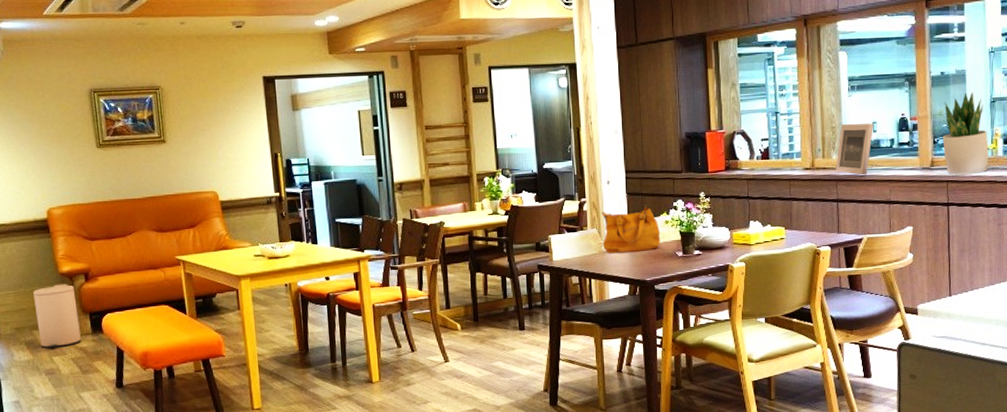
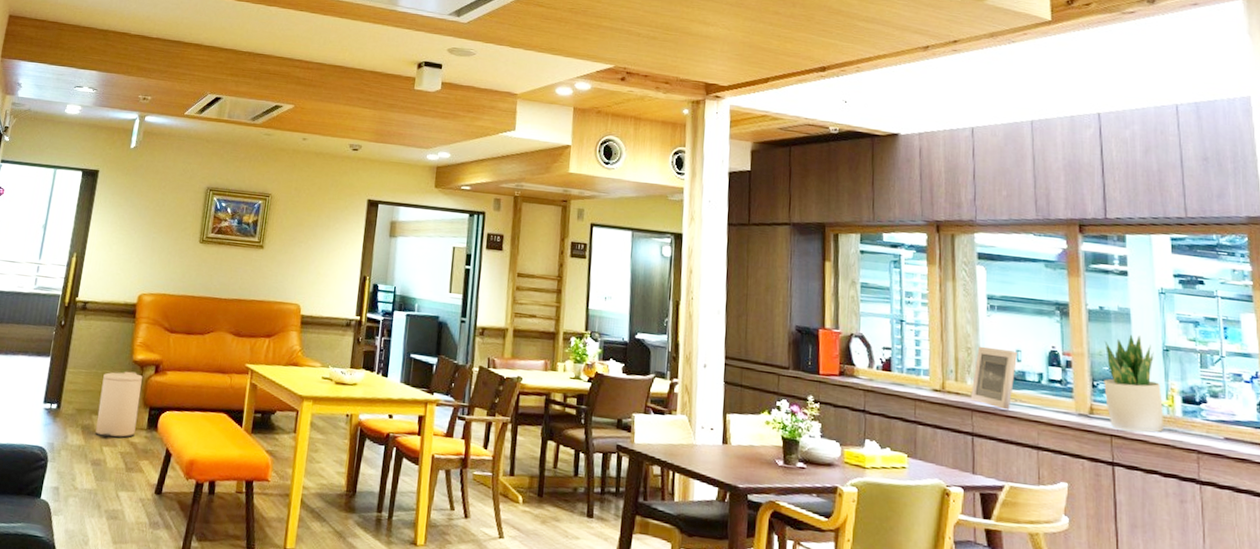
handbag: present [601,205,661,254] -> none [691,397,759,452]

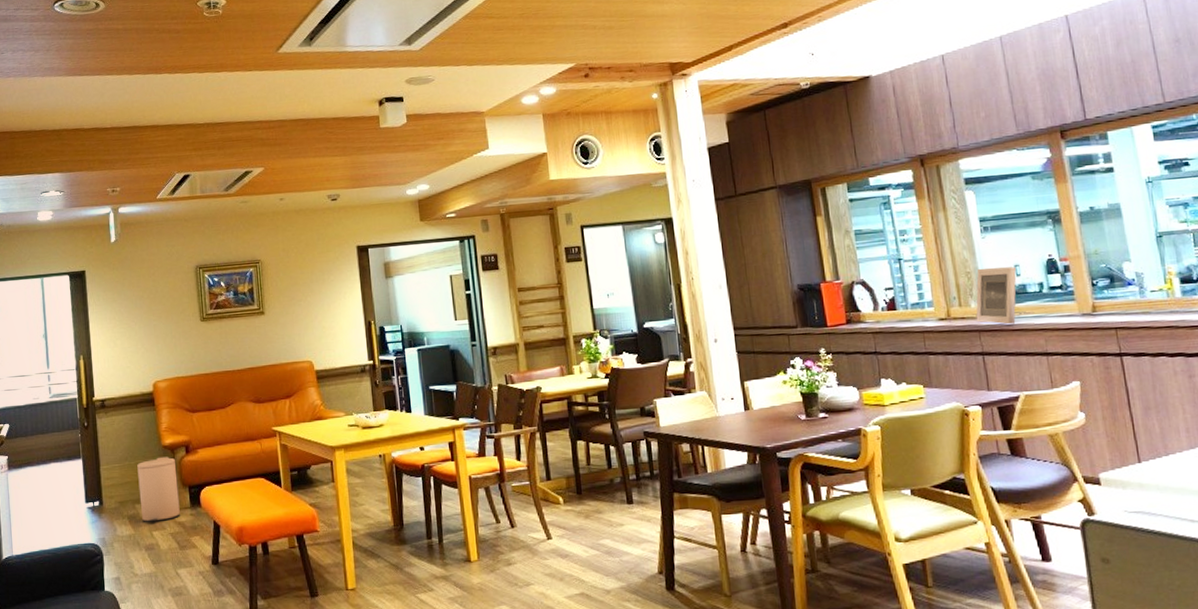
planter: present [1104,334,1163,433] -> none [1098,227,1165,322]

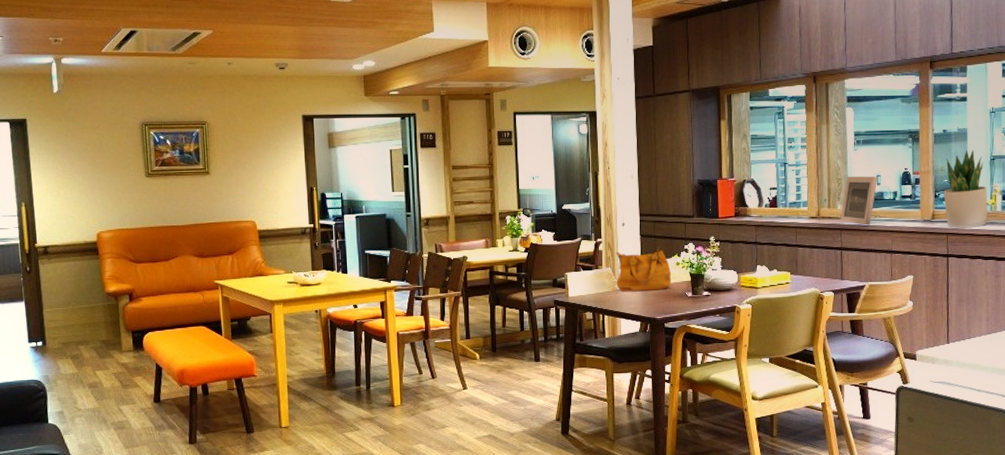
pedal bin: present [137,456,180,523] -> none [81,303,123,363]
handbag: none [710,364,780,418] -> present [616,247,672,292]
planter: none [1098,227,1165,322] -> present [944,150,988,228]

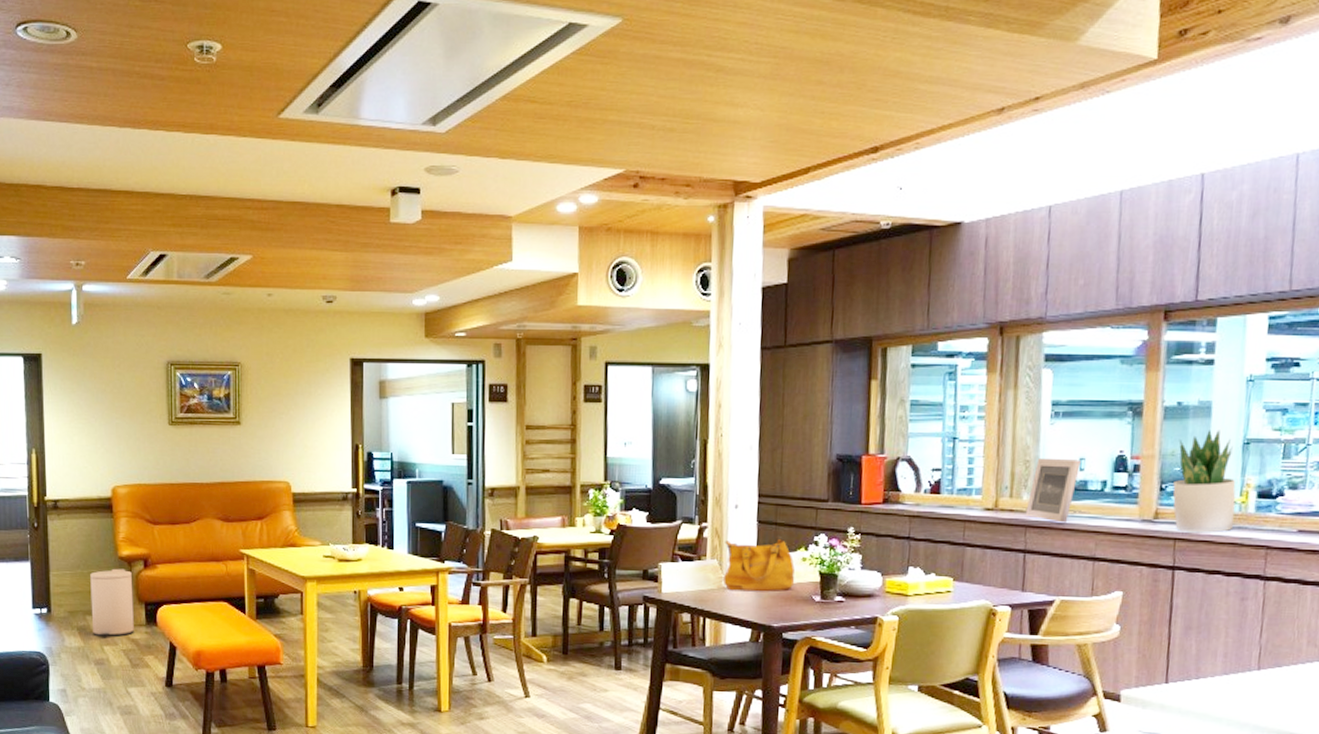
pedal bin: none [81,303,123,363] -> present [90,568,134,637]

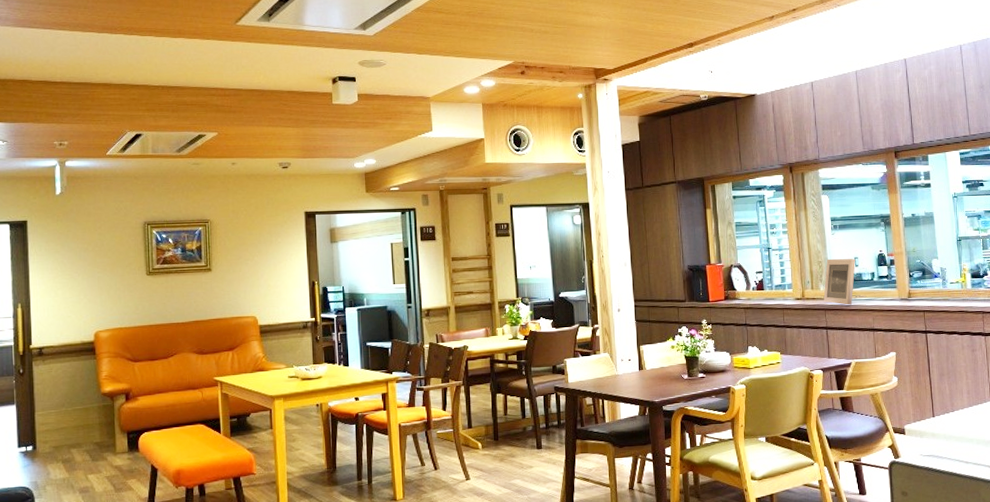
pedal bin: present [90,568,134,637] -> none [74,403,117,467]
handbag: present [722,537,795,592] -> none [613,331,668,377]
planter: present [1172,430,1236,533] -> none [916,232,959,306]

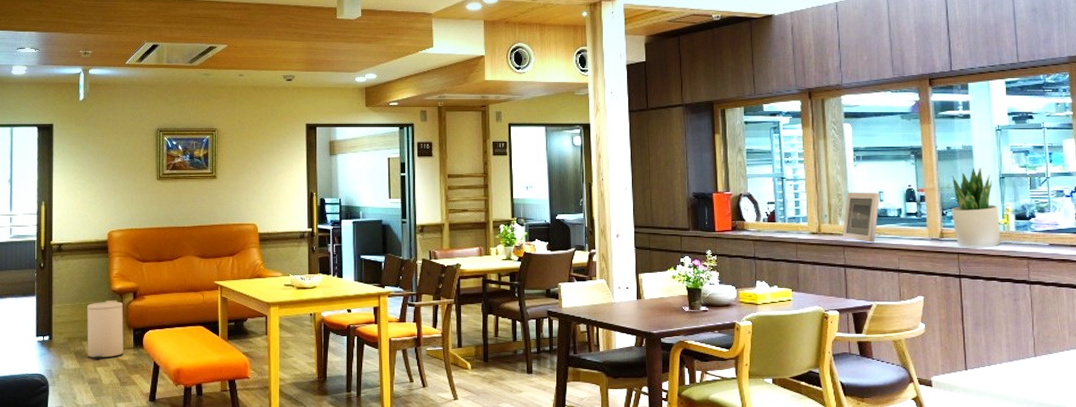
pedal bin: none [74,403,117,467] -> present [87,300,124,359]
planter: none [916,232,959,306] -> present [951,168,1000,248]

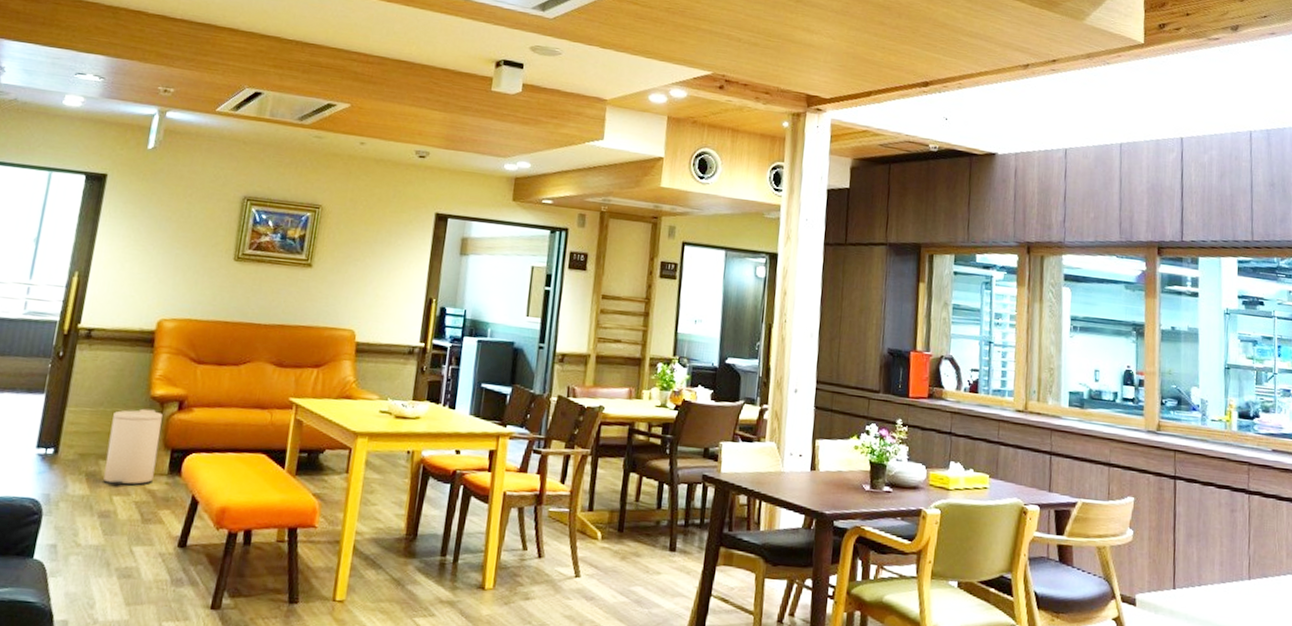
picture frame: present [842,192,880,243] -> none [1050,366,1096,429]
planter: present [951,168,1000,248] -> none [1171,353,1222,448]

